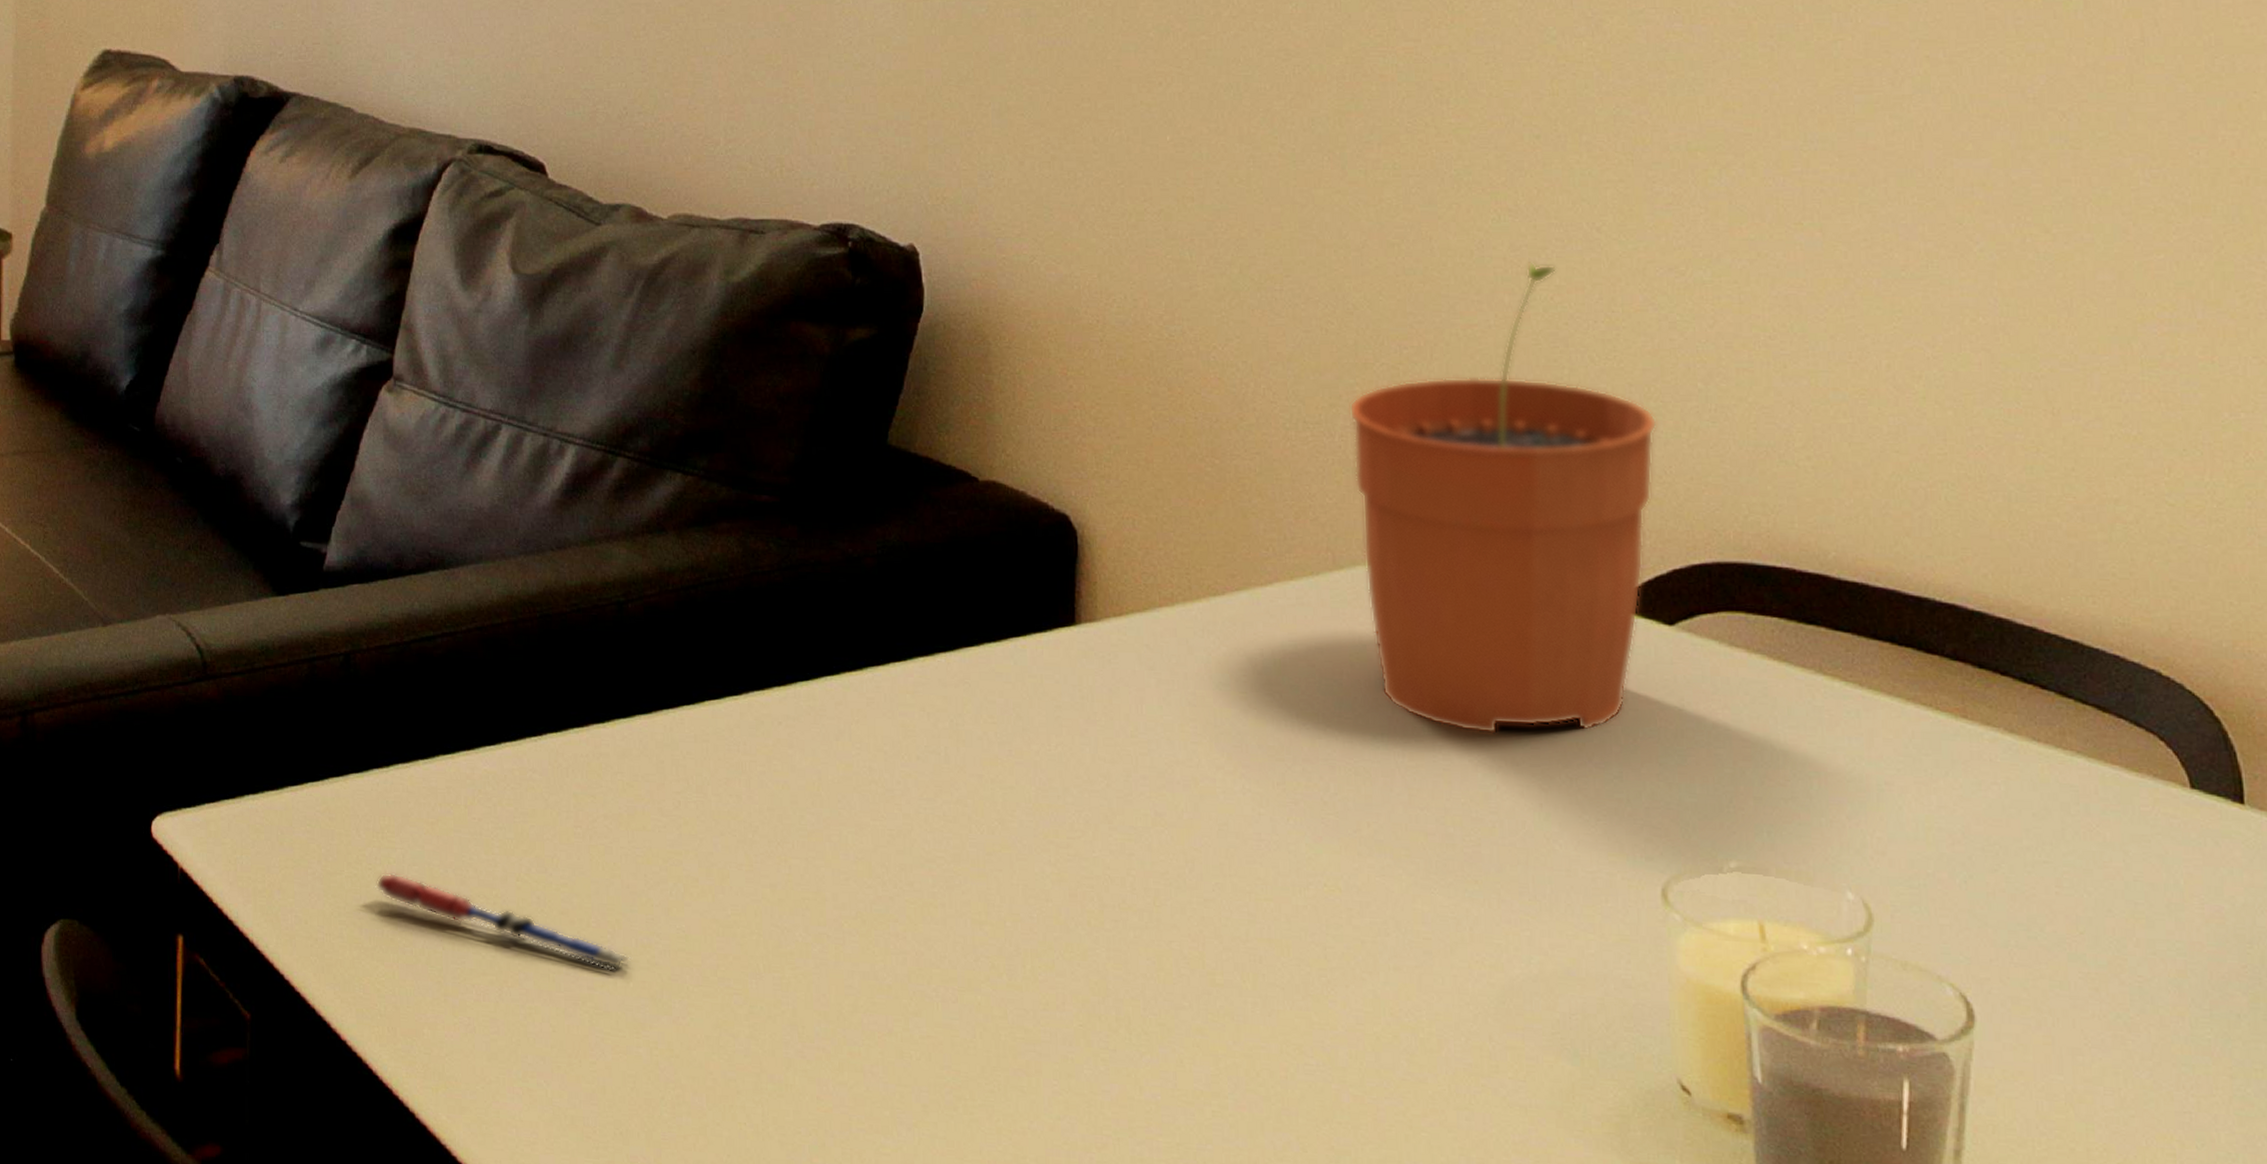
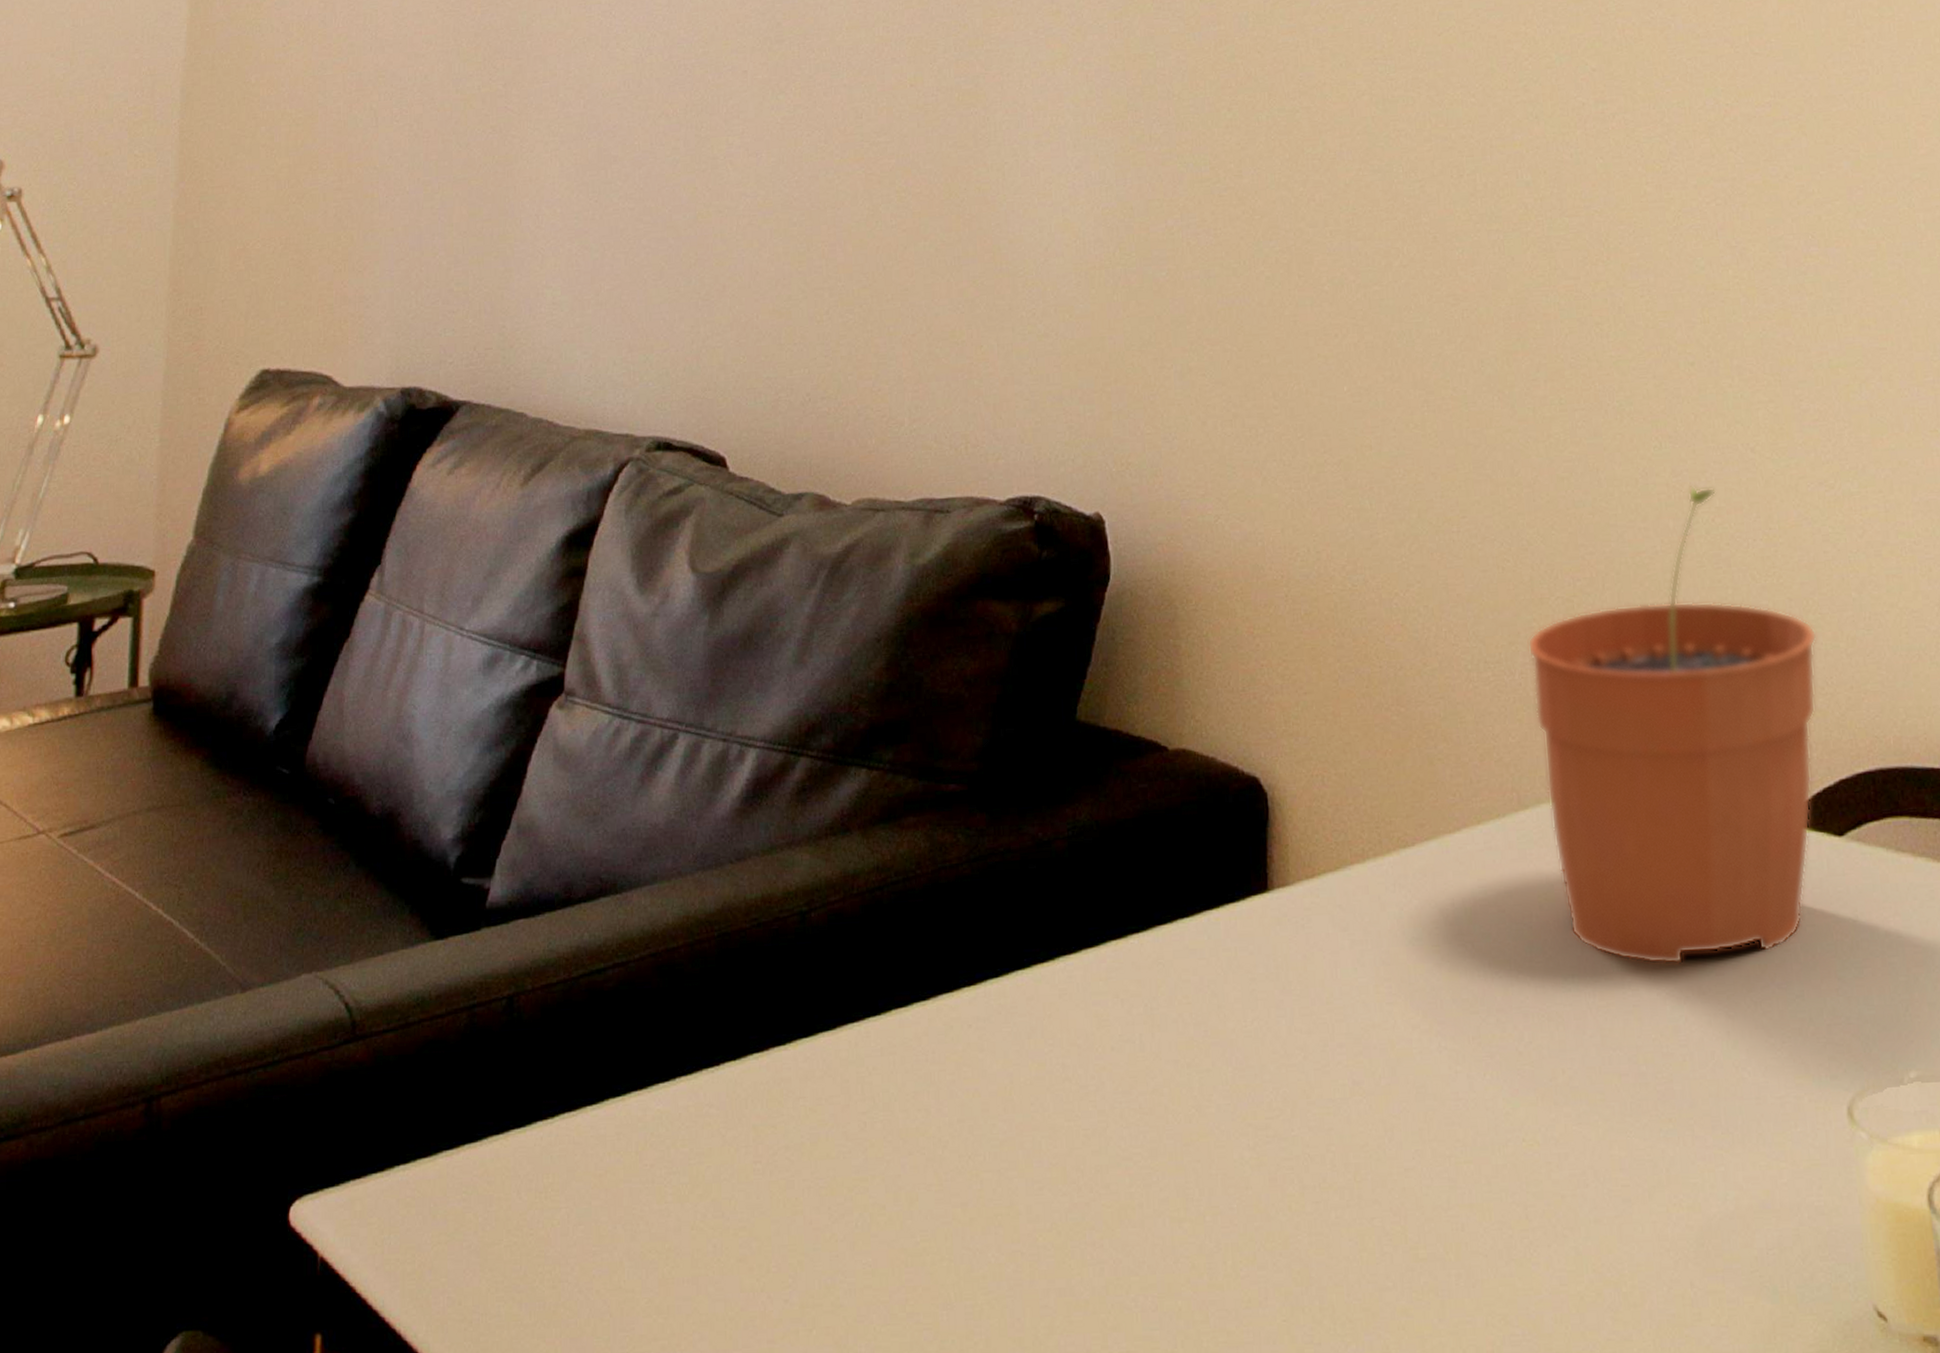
pen: present [373,872,632,970] -> none [534,1235,815,1318]

